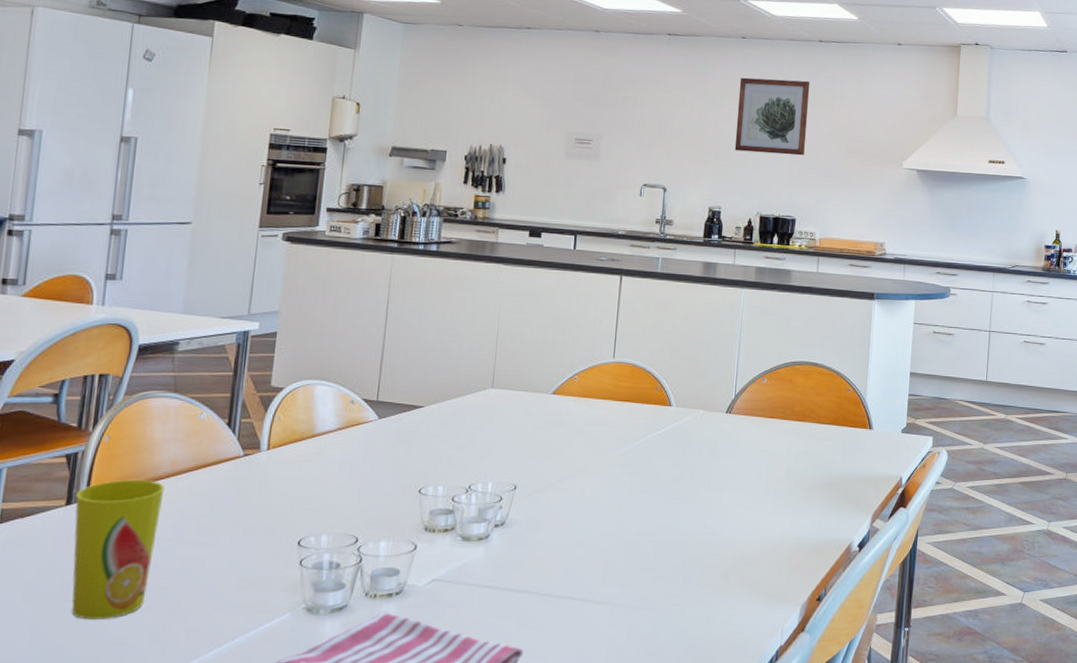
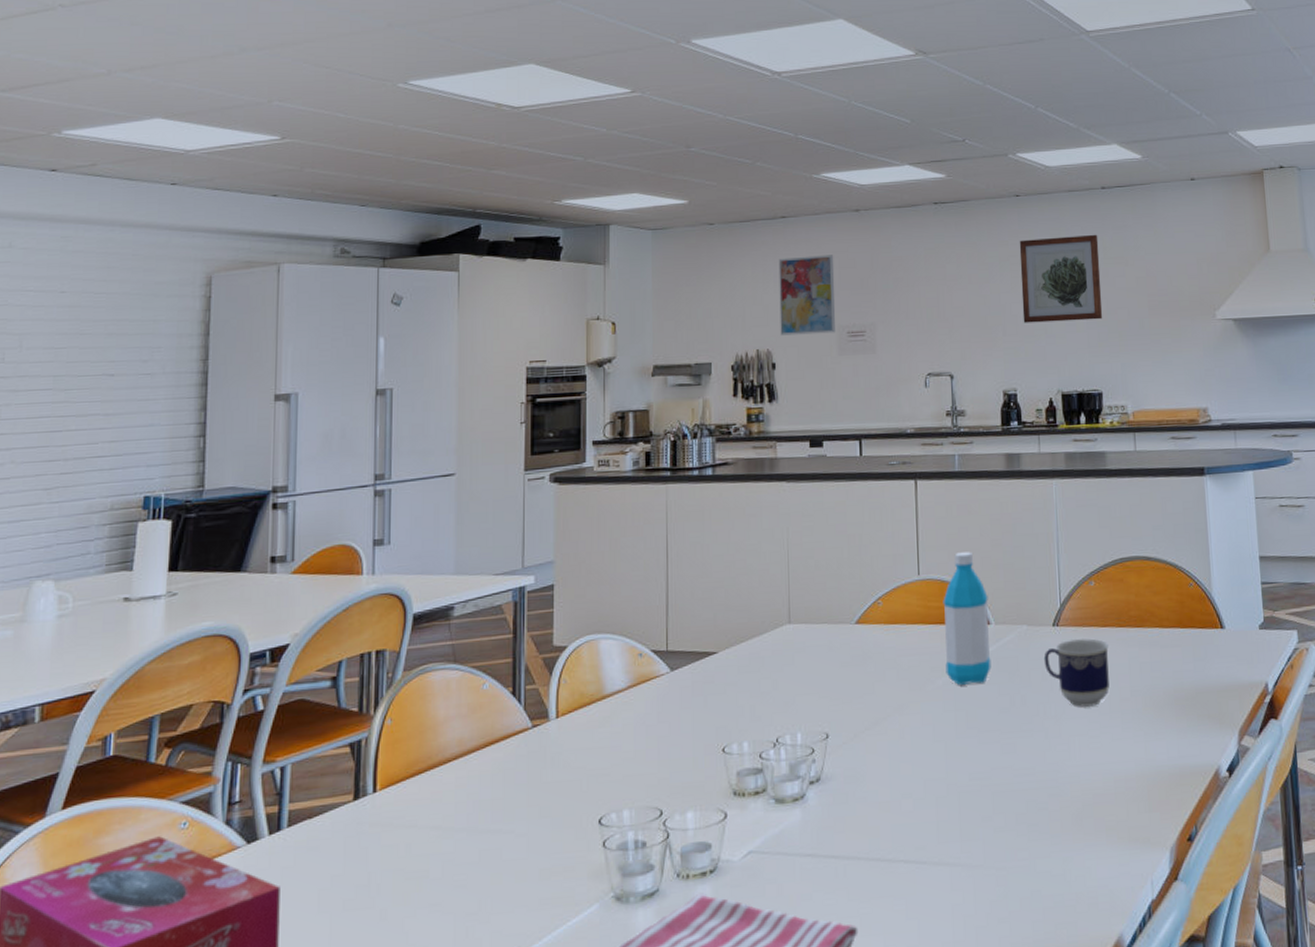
cup: present [71,479,165,620] -> none [363,764,453,929]
wall art: none [513,65,571,138] -> present [778,255,836,336]
water bottle: none [627,342,673,456] -> present [943,552,991,686]
cup: none [714,426,772,483] -> present [1043,638,1110,707]

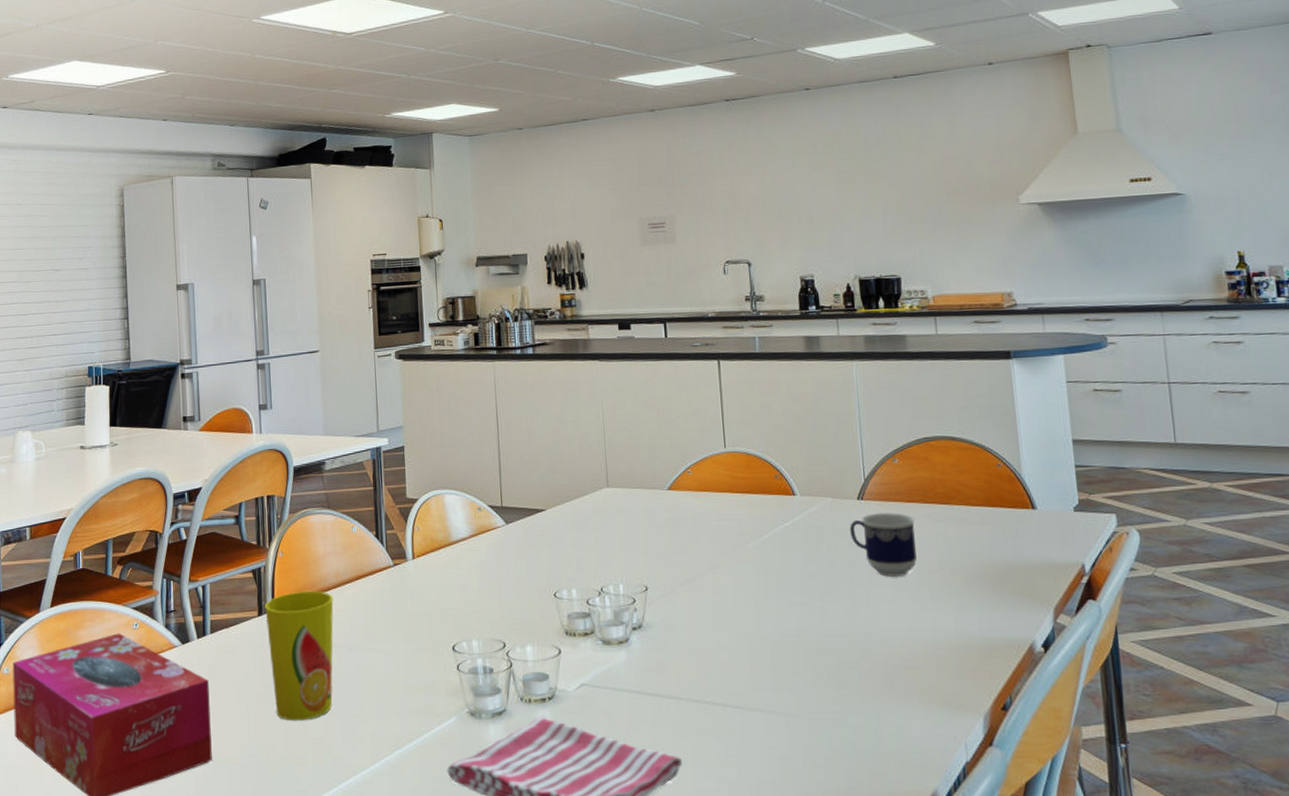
cup: none [363,764,453,929] -> present [265,590,334,721]
wall art: present [778,255,836,336] -> none [582,153,638,229]
water bottle: present [943,552,991,686] -> none [749,427,798,551]
wall art: present [1019,234,1103,323] -> none [811,123,899,212]

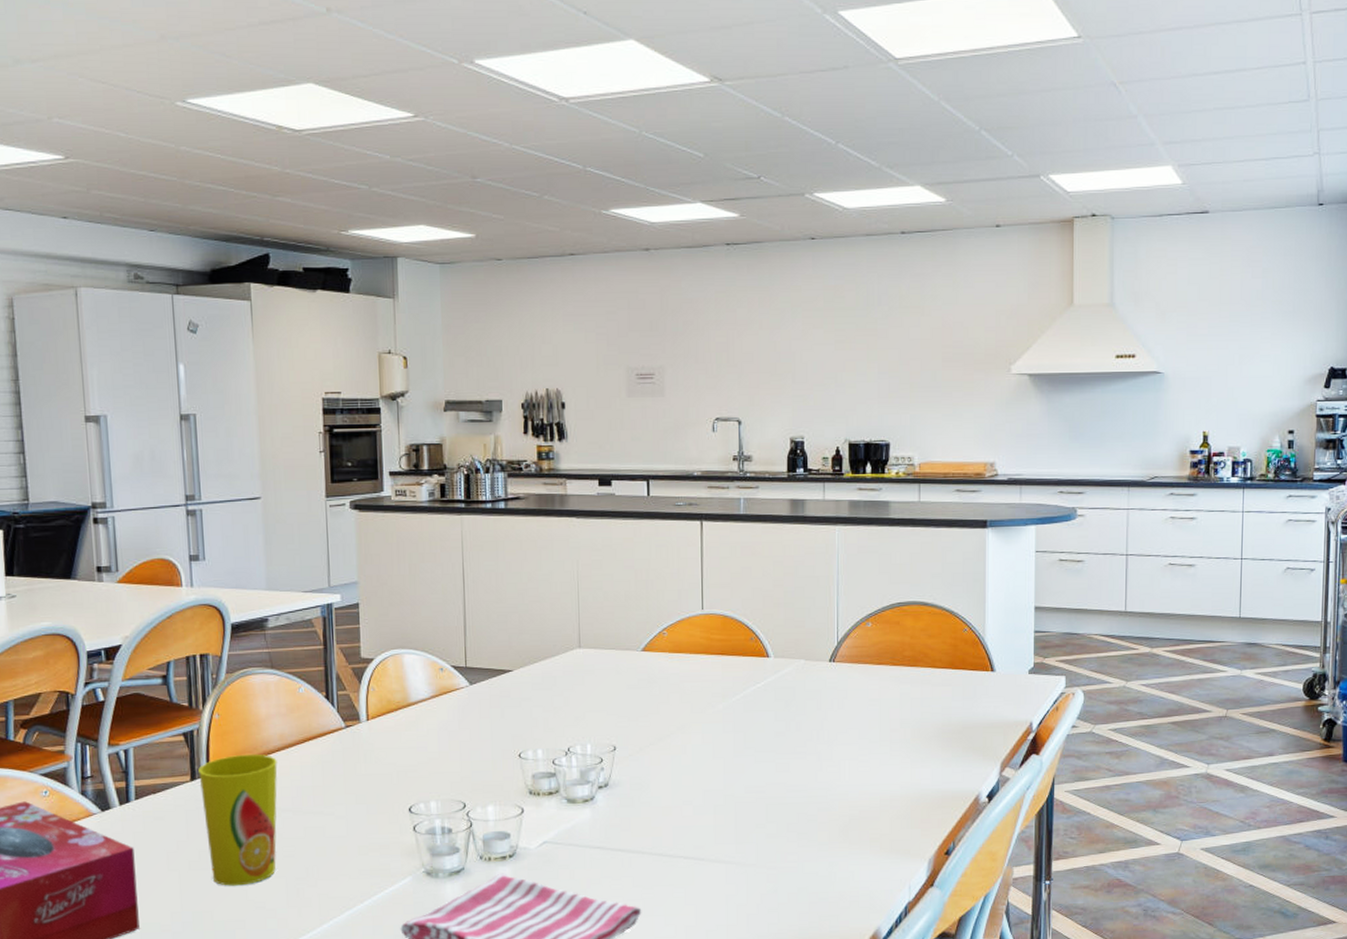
cup: present [849,513,917,577] -> none [819,674,882,735]

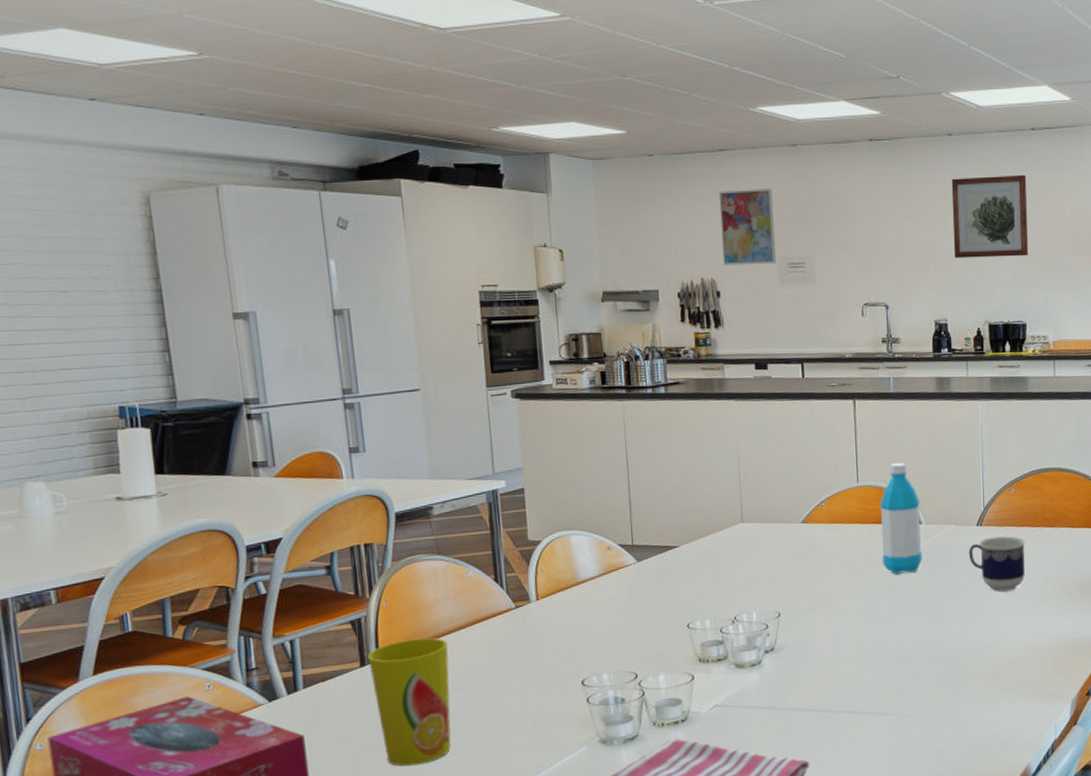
wall art: none [567,295,625,376] -> present [718,188,777,266]
water bottle: none [725,590,769,711] -> present [879,463,923,575]
wall art: none [812,281,895,371] -> present [951,174,1029,258]
cup: none [819,674,882,735] -> present [968,536,1025,592]

